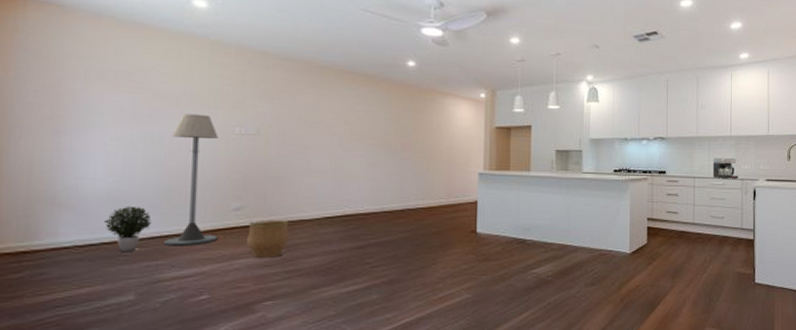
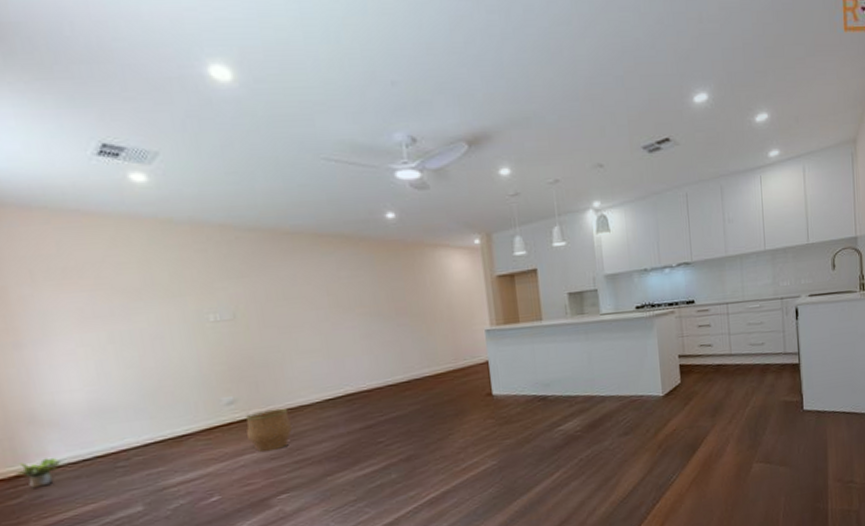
potted plant: none [21,238,71,267] -> present [13,457,64,490]
potted plant: present [104,206,152,253] -> none [92,414,143,465]
floor lamp: present [164,114,218,247] -> none [142,304,216,452]
coffee maker: present [712,158,739,179] -> none [746,276,778,301]

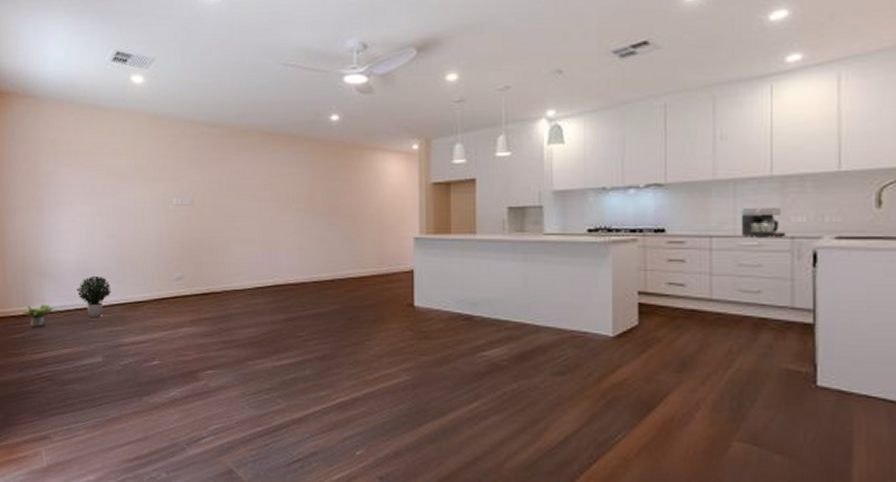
potted plant: none [92,414,143,465] -> present [77,275,111,319]
basket: present [246,408,293,453] -> none [188,289,225,328]
coffee maker: none [746,276,778,301] -> present [740,208,786,237]

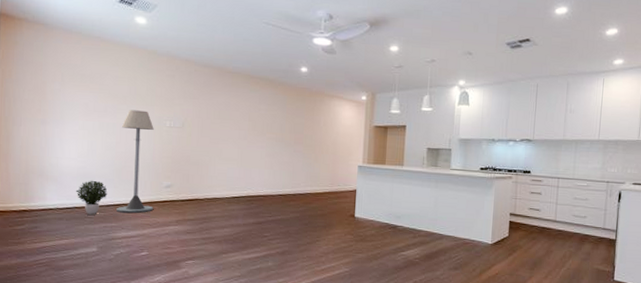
potted plant: present [21,304,55,328] -> none [23,201,54,222]
floor lamp: none [122,187,164,314] -> present [116,110,154,214]
coffee maker: present [740,208,786,237] -> none [577,160,604,181]

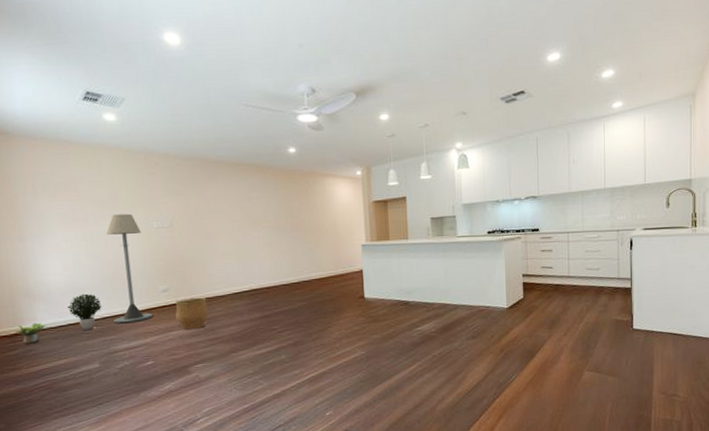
potted plant: none [23,201,54,222] -> present [13,322,47,345]
basket: none [175,196,206,227] -> present [175,297,209,331]

